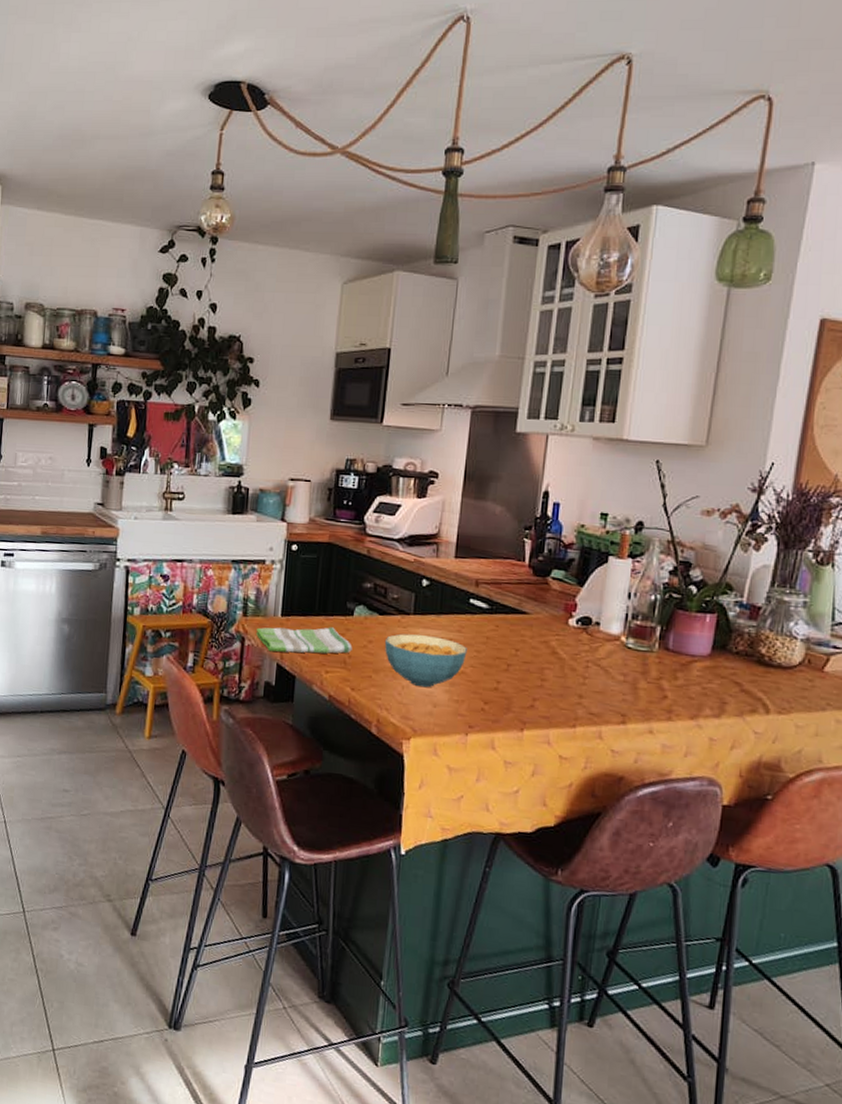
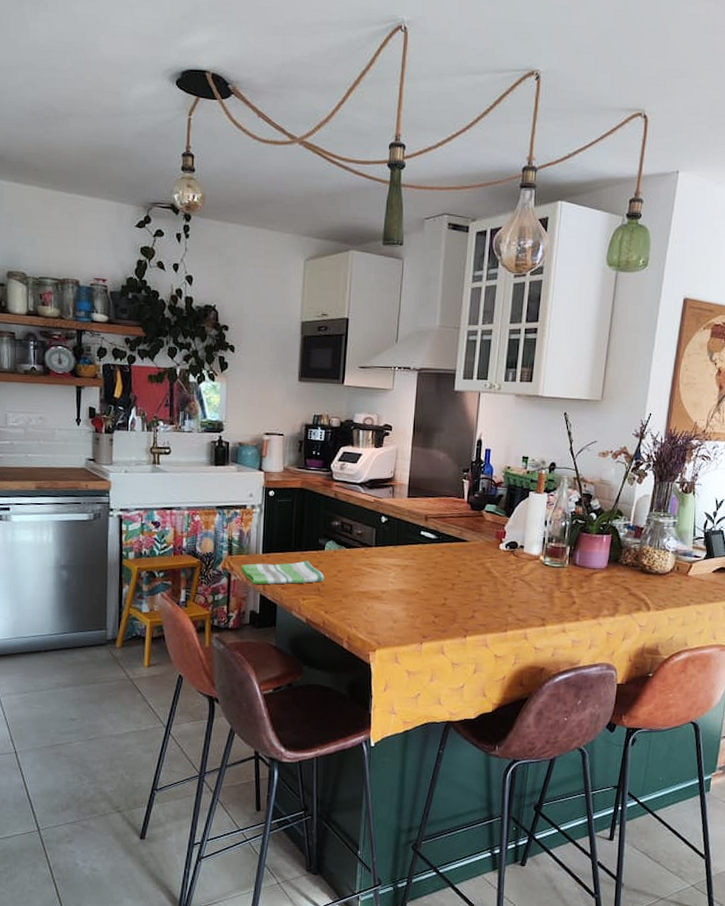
cereal bowl: present [384,633,467,688] -> none [351,562,420,607]

